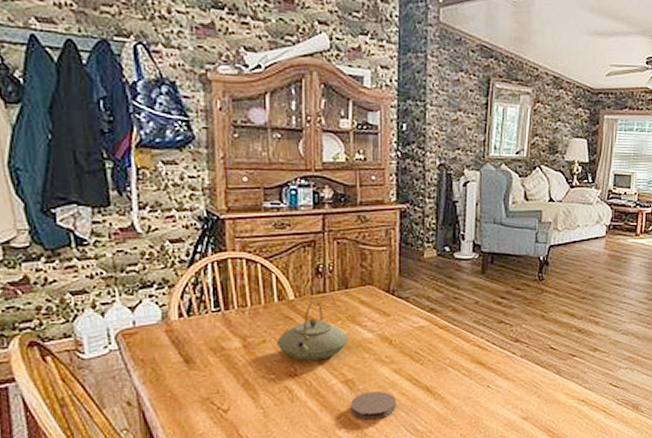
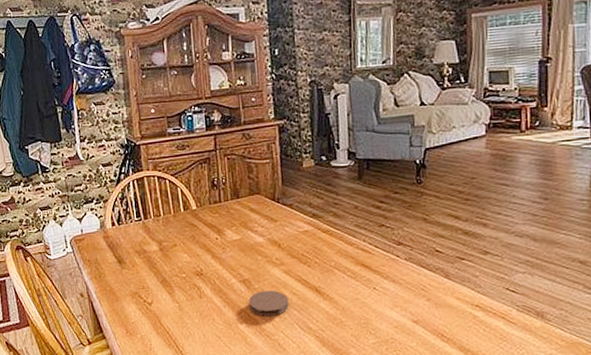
teapot: present [276,299,348,361] -> none [184,208,243,262]

